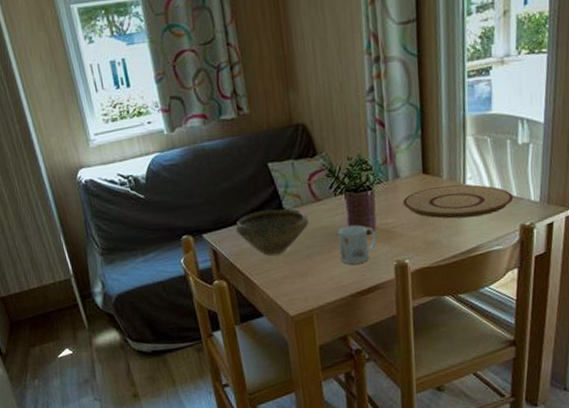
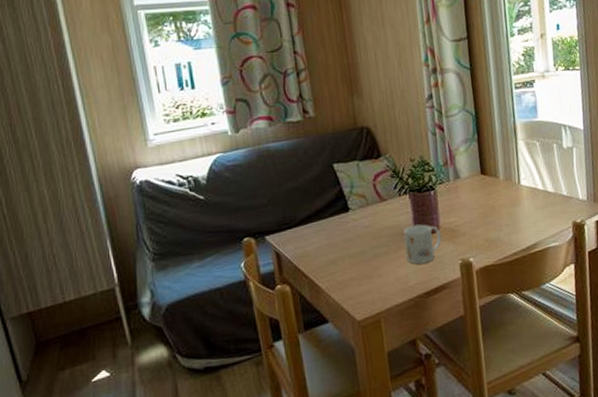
bowl: present [235,208,309,256] -> none [300,209,374,257]
plate: present [403,184,514,219] -> none [464,184,564,217]

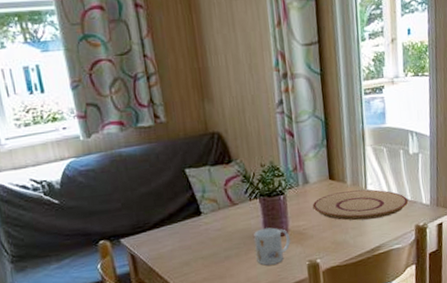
plate: none [464,184,564,217] -> present [312,189,409,221]

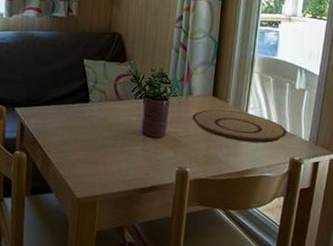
mug: present [254,227,291,265] -> none [130,127,165,163]

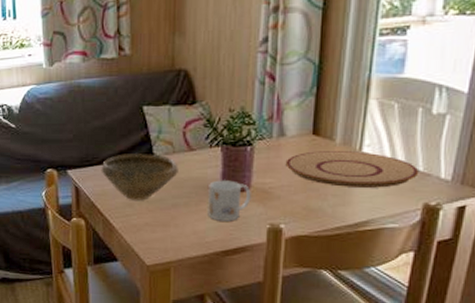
bowl: none [44,98,109,140] -> present [101,154,178,200]
mug: none [130,127,165,163] -> present [208,180,251,221]

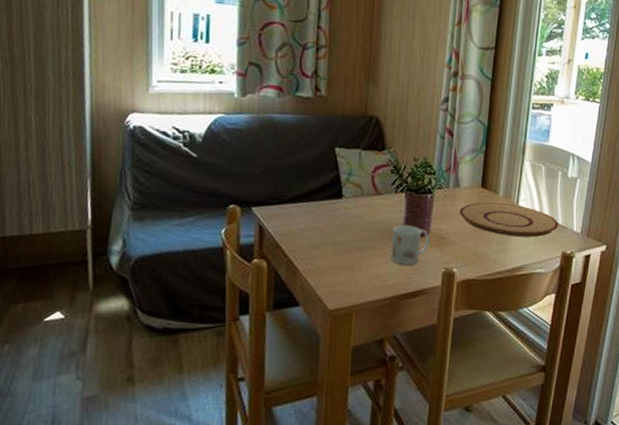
bowl: present [101,154,178,200] -> none [288,193,366,242]

